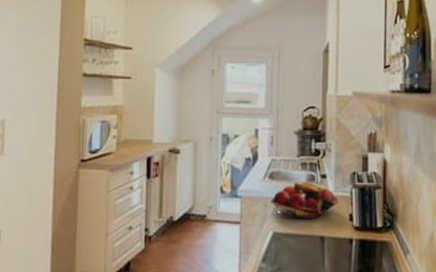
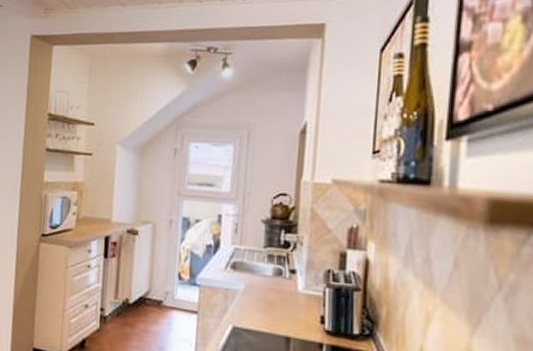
fruit basket: present [270,182,339,220] -> none [231,275,309,318]

